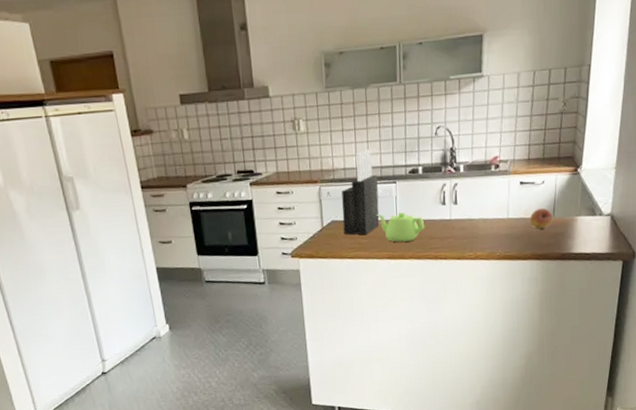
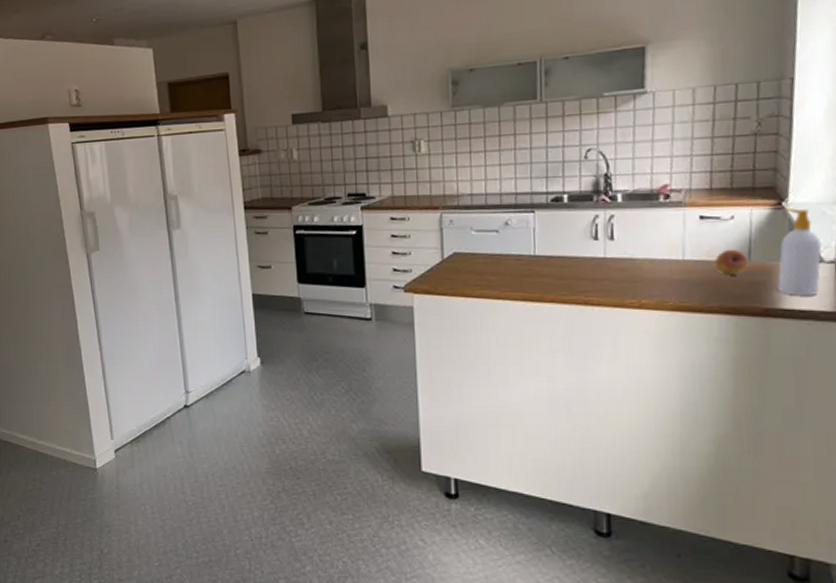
knife block: present [341,149,380,235] -> none [466,174,513,271]
teapot: present [377,212,425,242] -> none [510,247,572,281]
soap bottle: none [572,173,603,242] -> present [778,208,822,296]

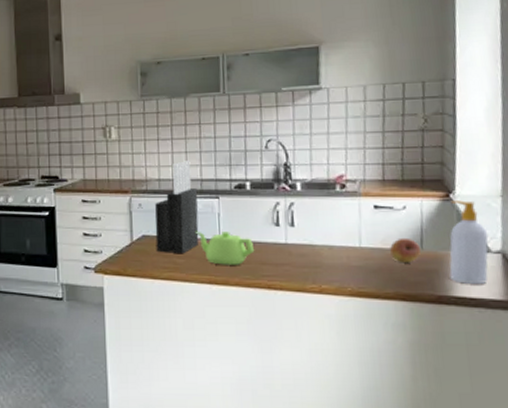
knife block: none [466,174,513,271] -> present [154,161,199,254]
teapot: none [510,247,572,281] -> present [196,231,255,265]

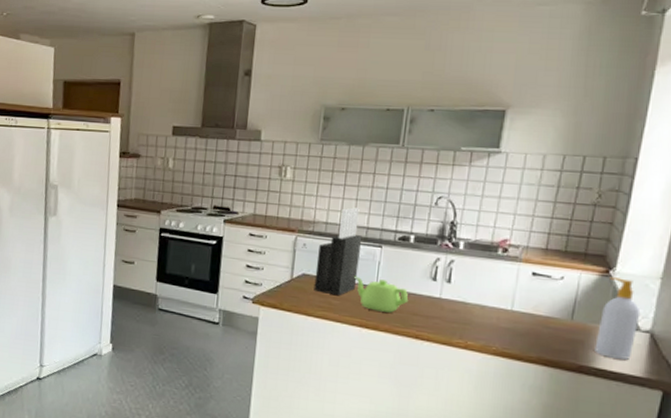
fruit: present [390,237,422,263] -> none [540,306,572,331]

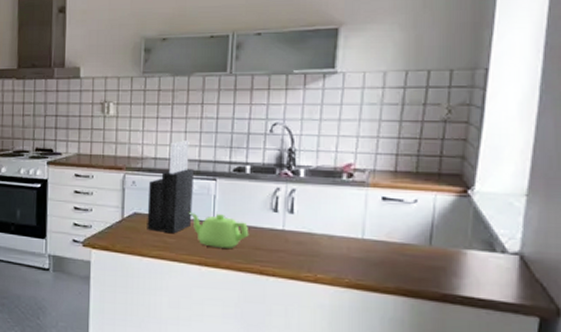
soap bottle: present [594,277,641,360] -> none [458,197,507,285]

